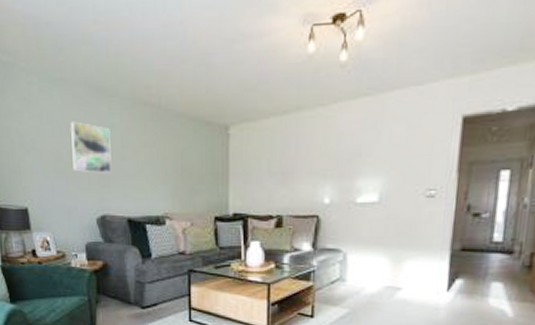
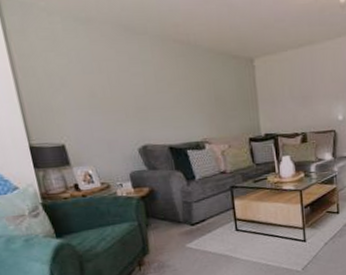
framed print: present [71,121,112,173] -> none [101,59,149,107]

